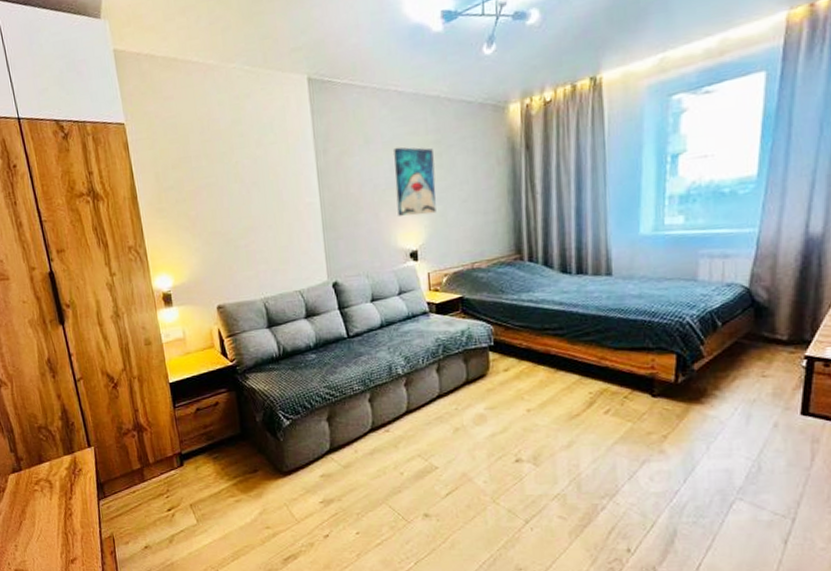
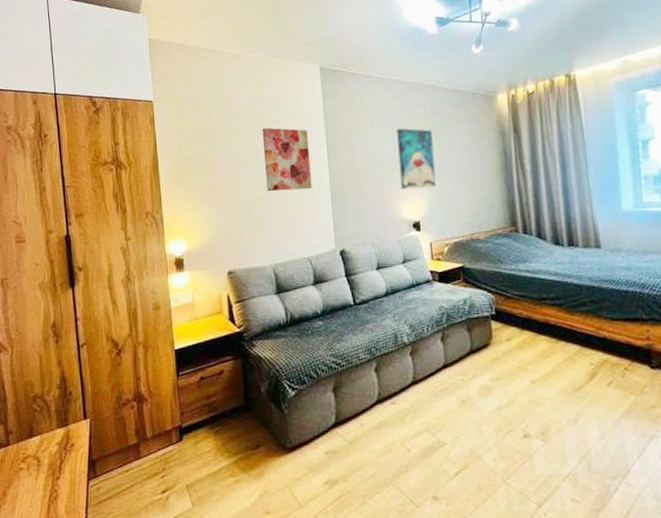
wall art: none [245,150,302,222] -> present [262,127,312,192]

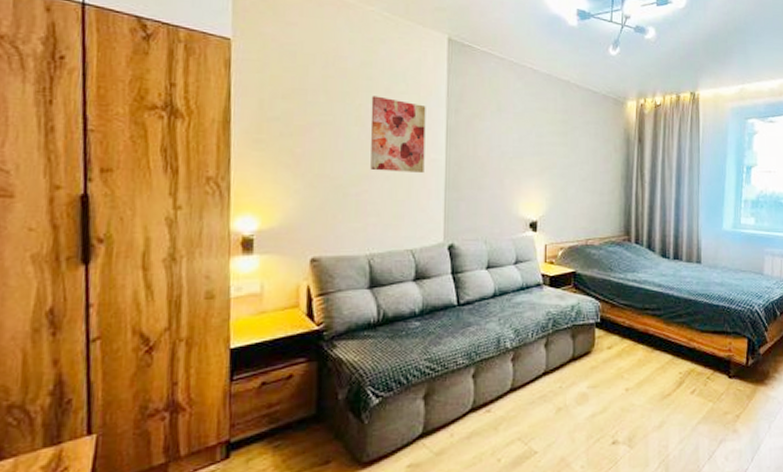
wall art: present [396,128,436,190] -> none [522,120,560,188]

